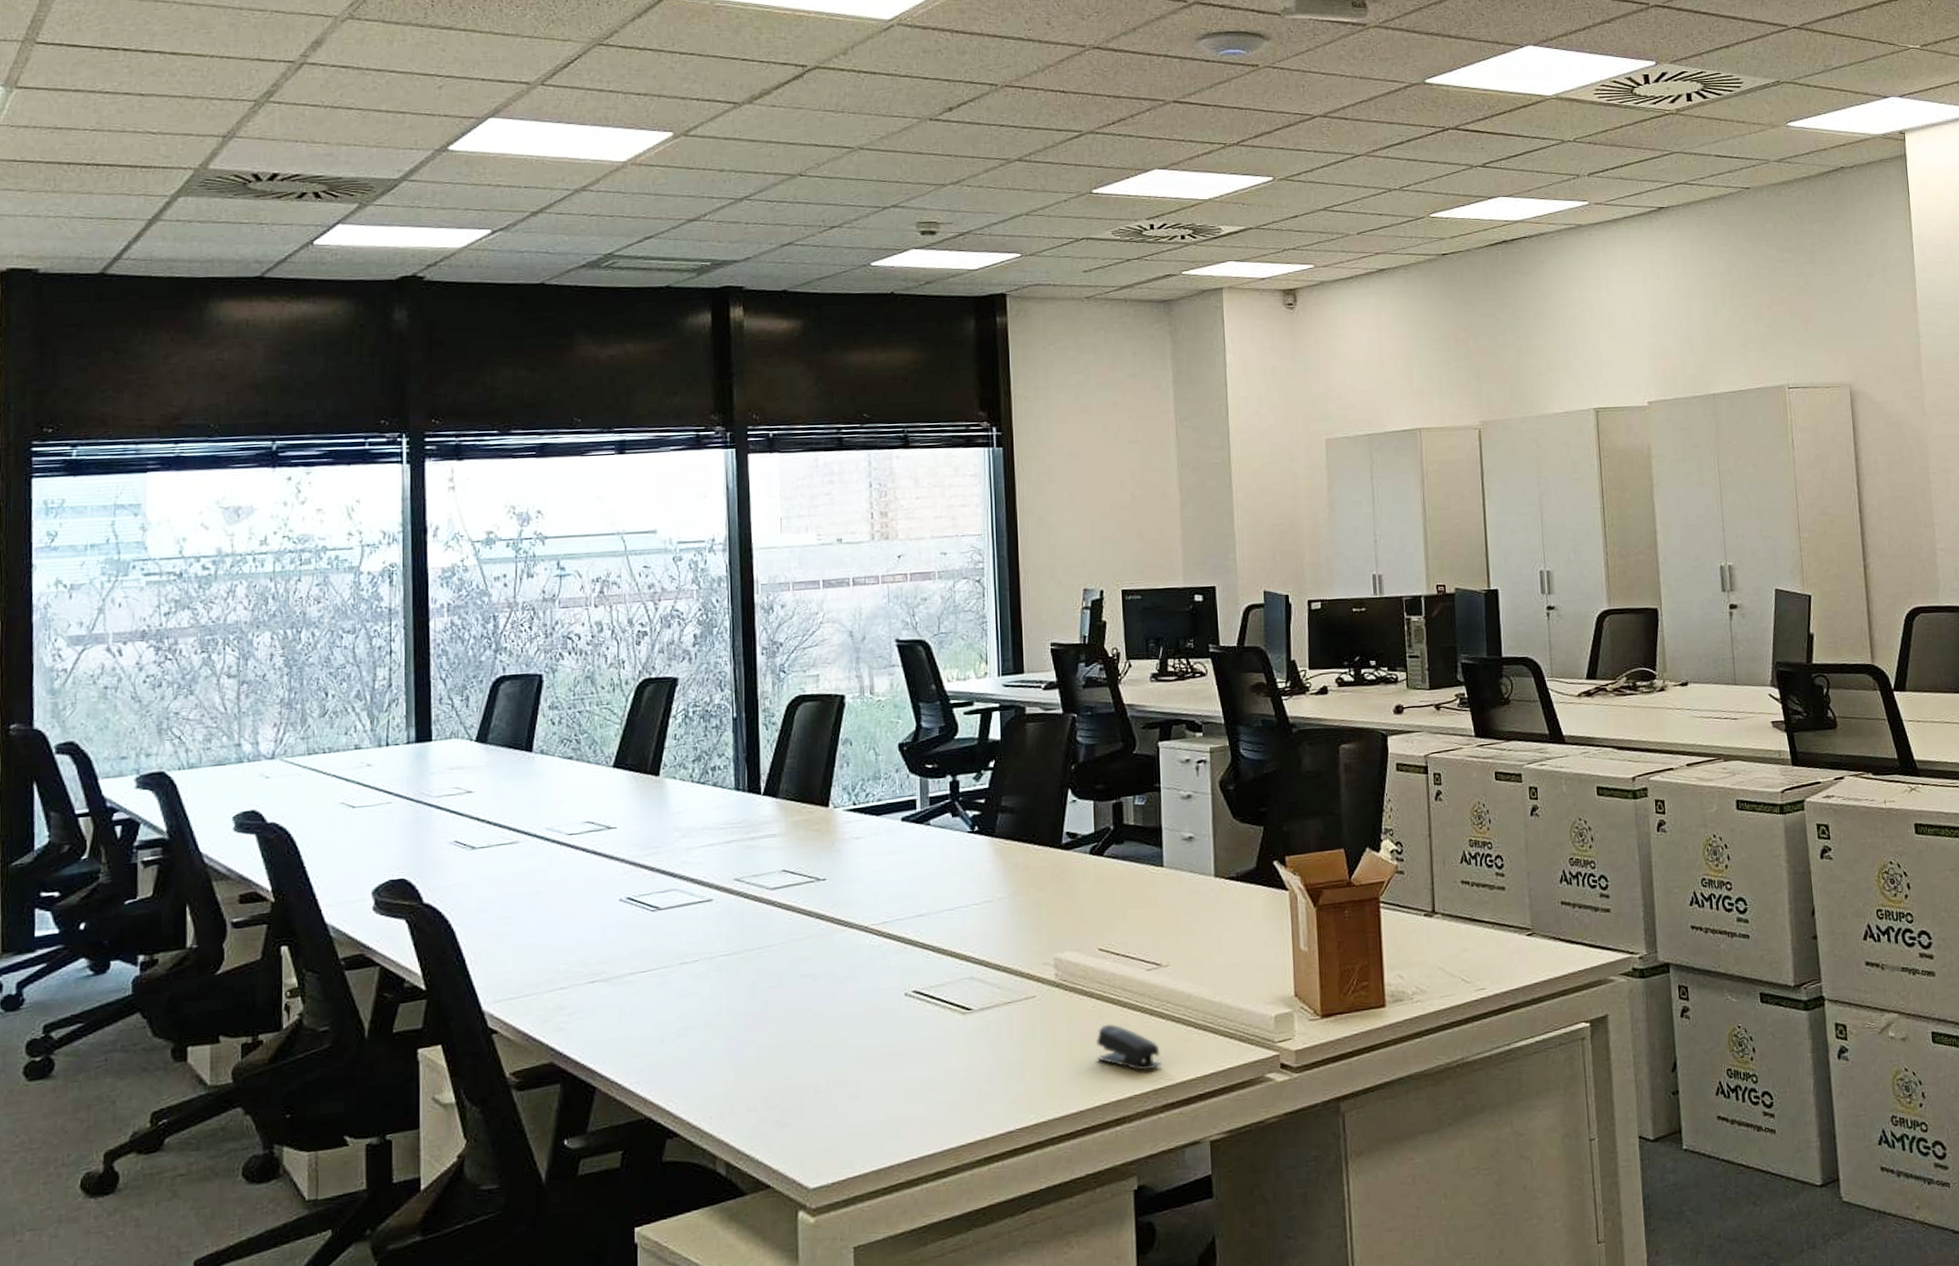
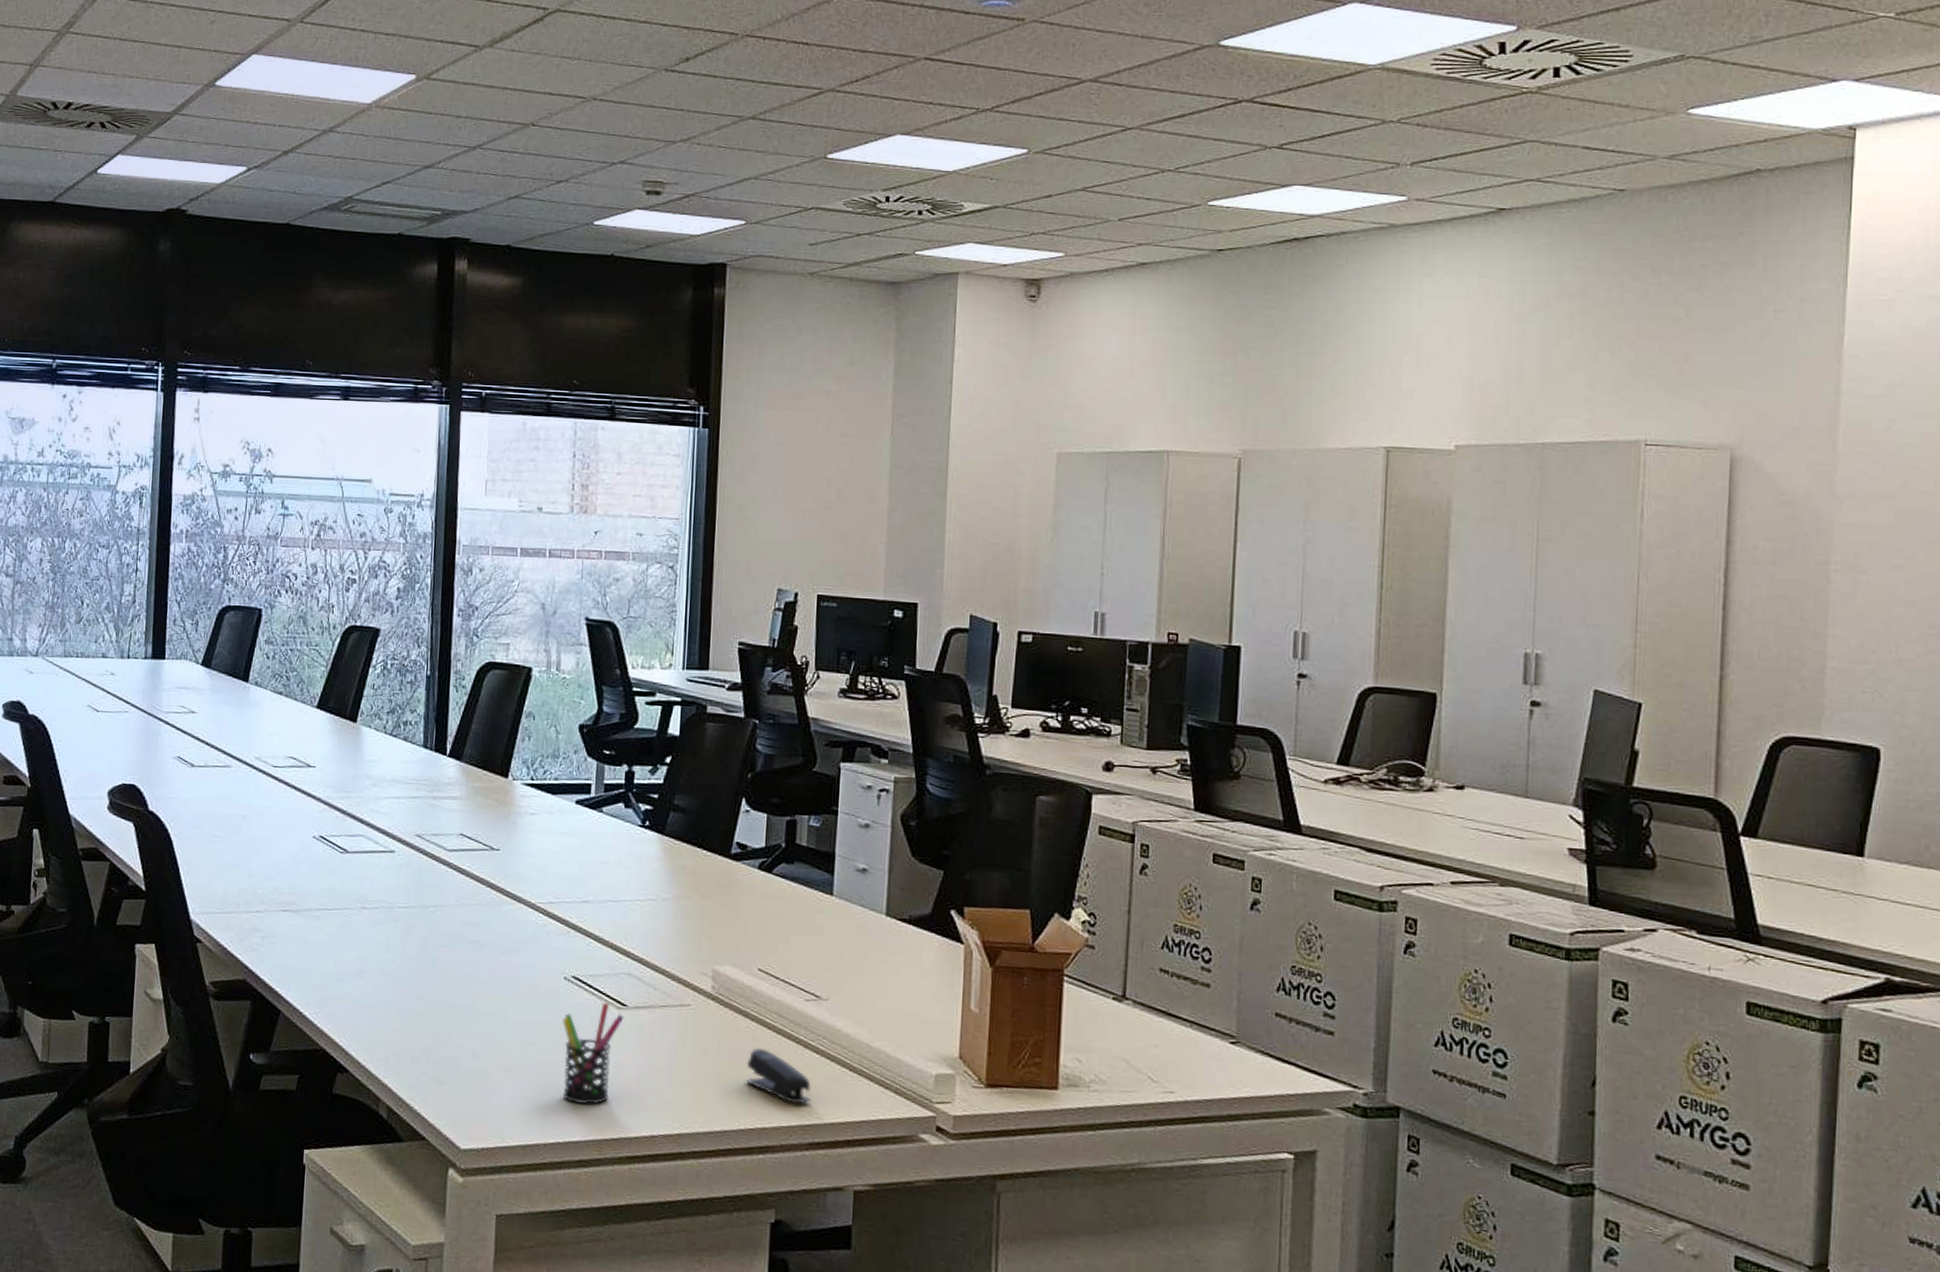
pen holder: none [907,1011,970,1117] -> present [562,1003,624,1105]

